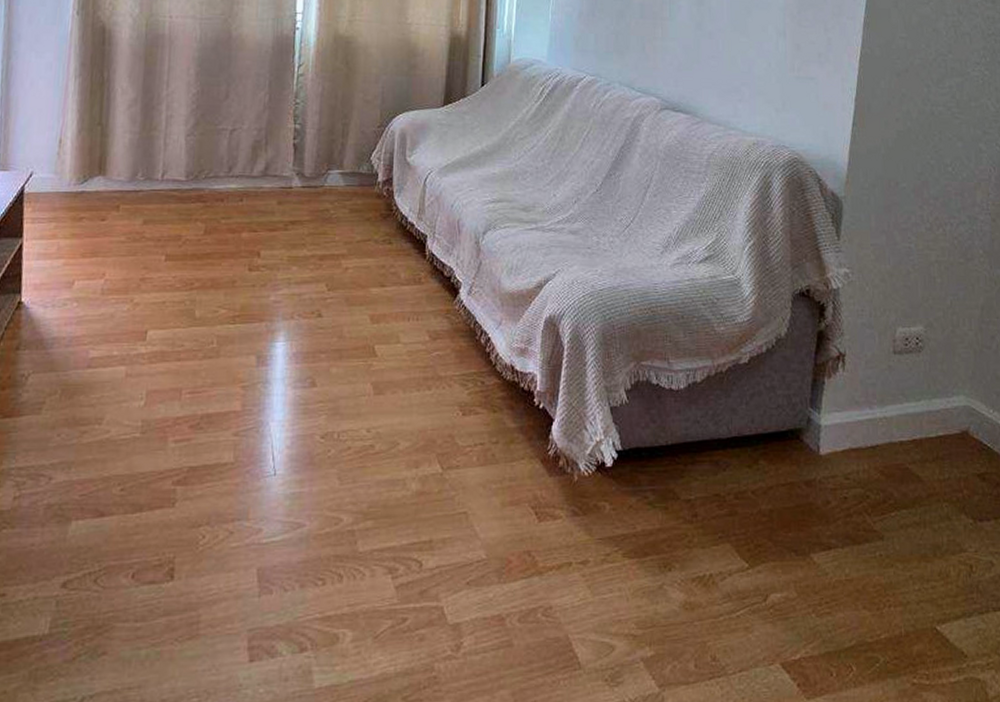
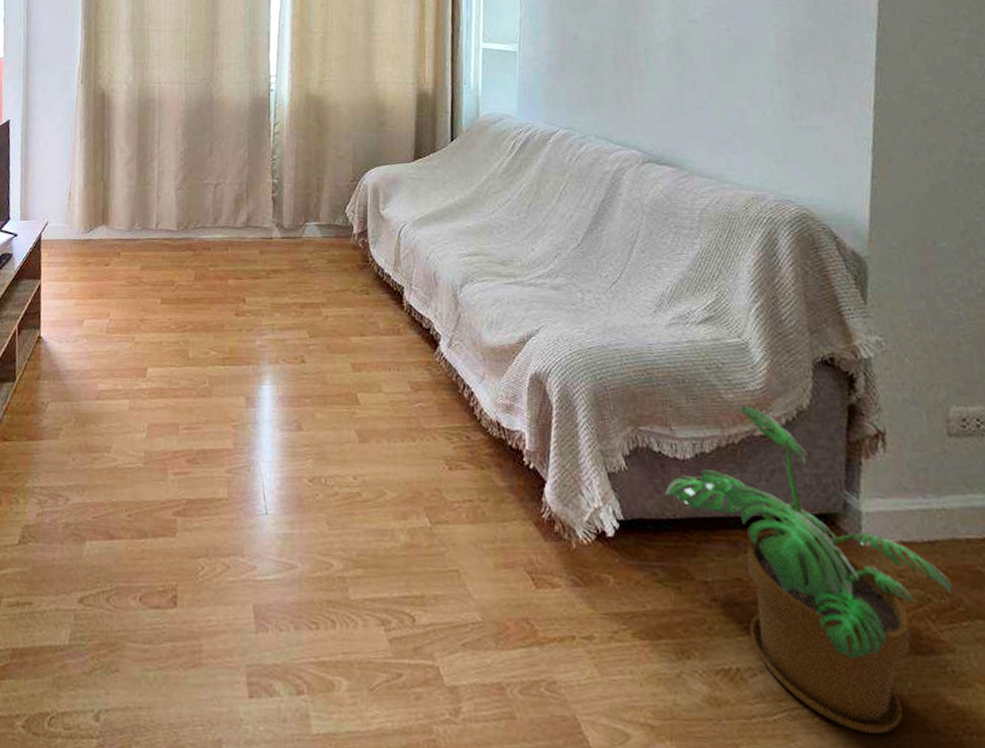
potted plant: none [659,336,886,616] -> present [664,404,953,734]

